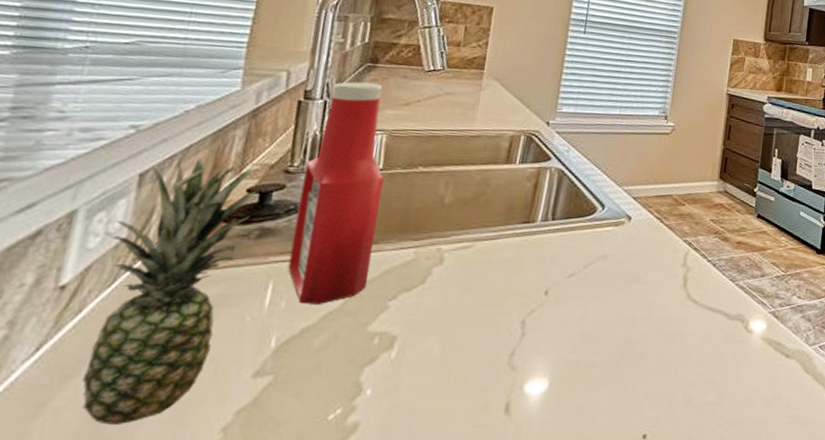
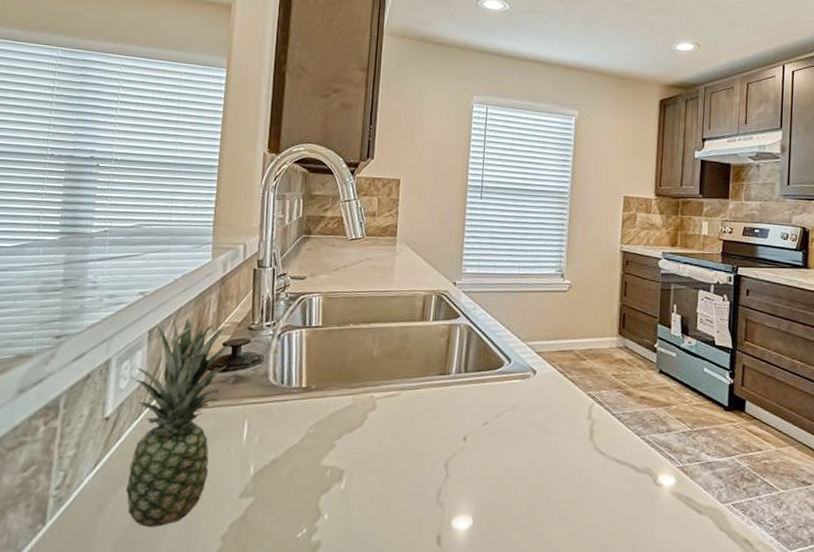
ketchup bottle: present [287,82,384,304] -> none [257,251,323,440]

